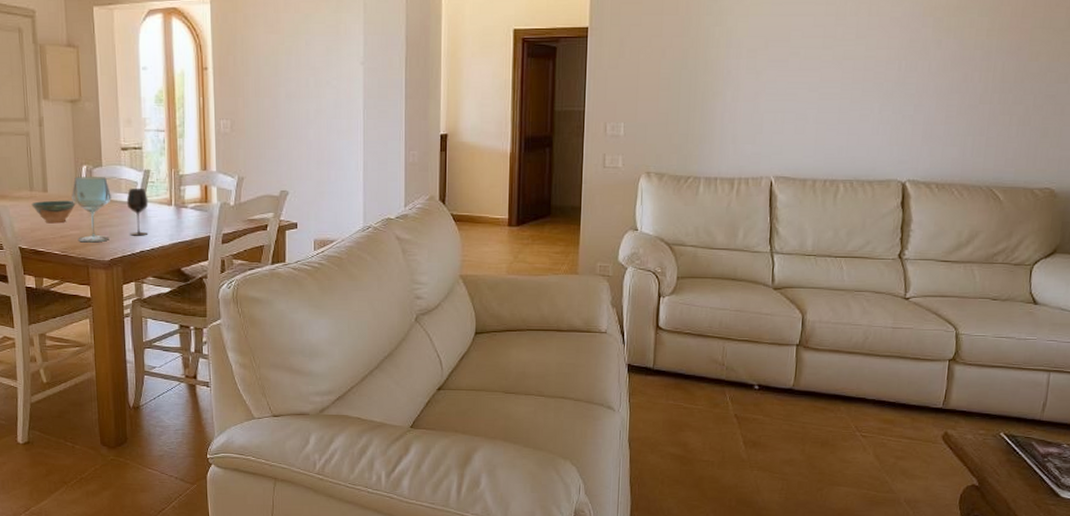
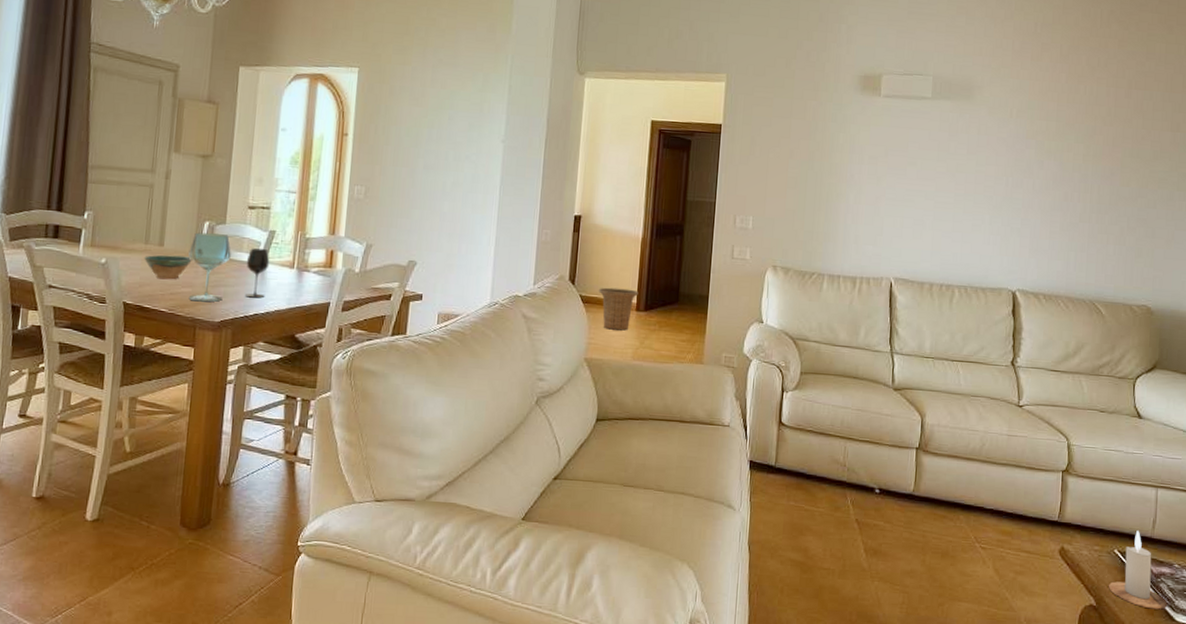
basket: none [469,204,510,246] -> present [598,287,639,331]
candle: none [991,414,1054,487] -> present [1108,531,1168,610]

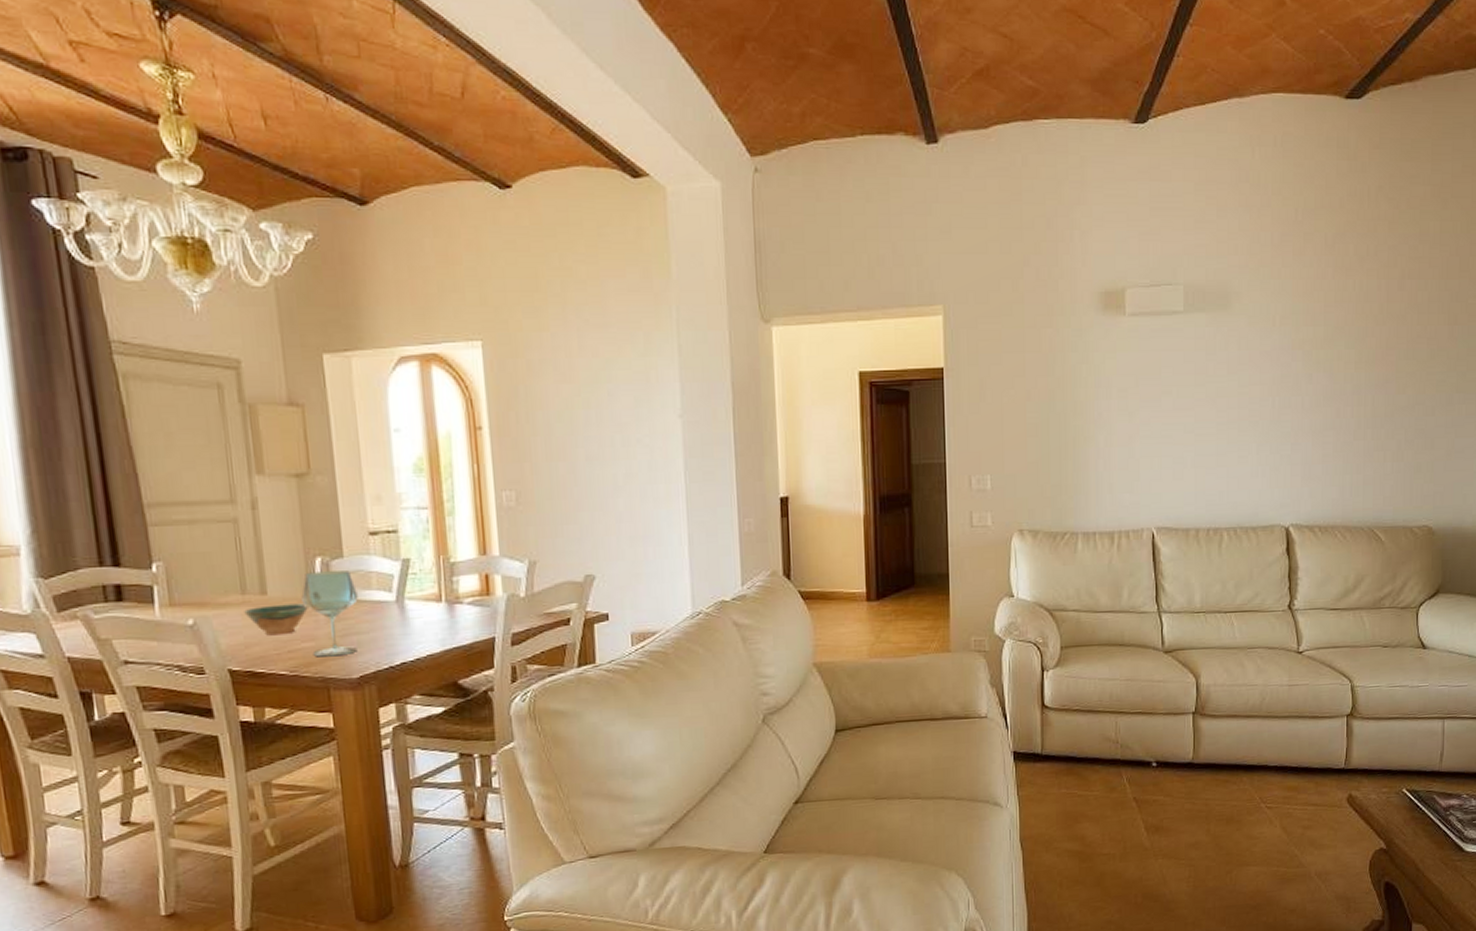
wine glass: present [245,248,270,298] -> none [379,583,411,644]
basket: present [598,287,639,331] -> none [819,577,867,627]
candle: present [1108,531,1168,610] -> none [1397,766,1457,844]

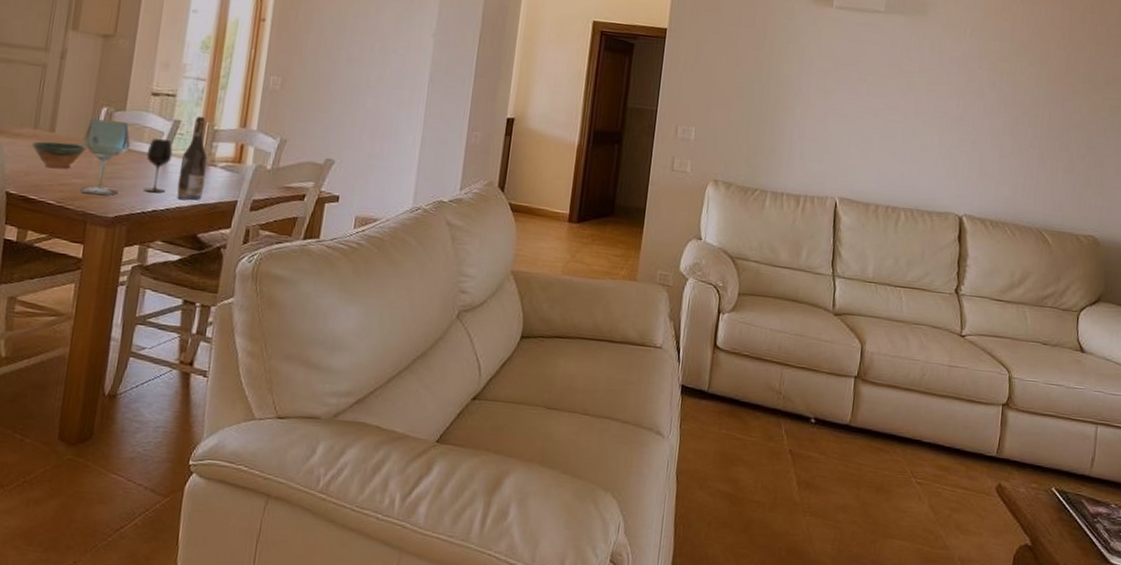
wine glass: none [379,583,411,644] -> present [144,138,173,193]
wine bottle: none [421,549,455,647] -> present [177,115,208,201]

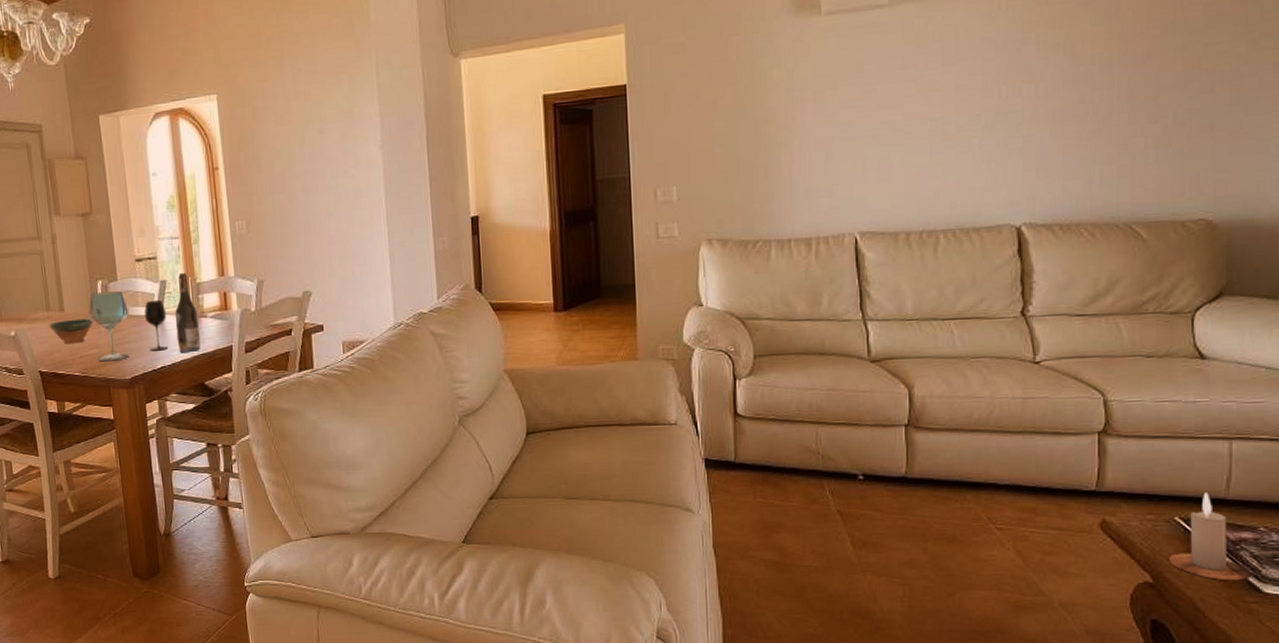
candle: none [1044,469,1103,551] -> present [1168,493,1251,581]

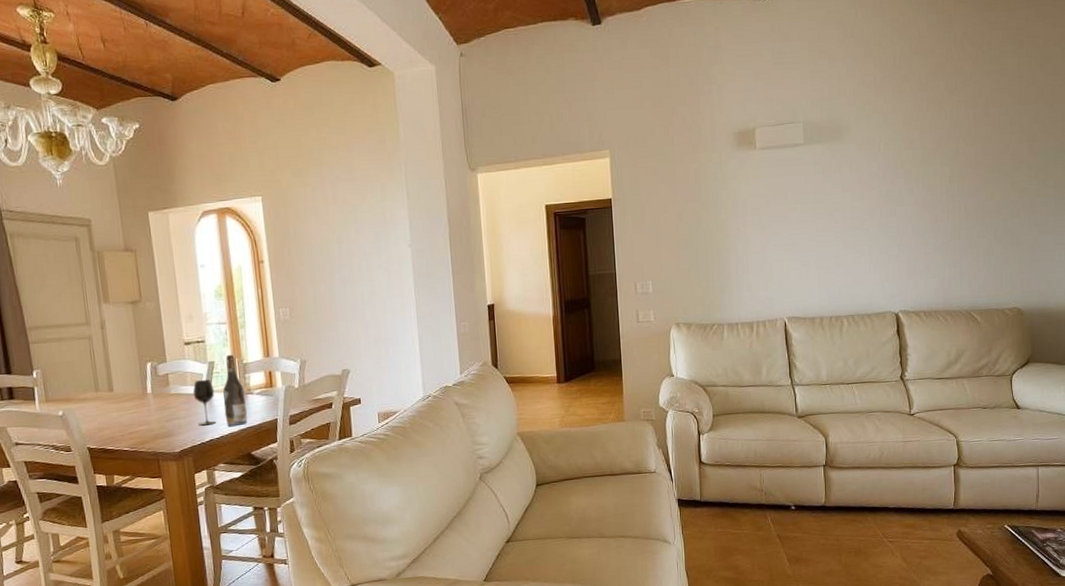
bowl: present [49,318,93,344] -> none [98,397,143,422]
wine glass: present [88,291,129,362] -> none [137,372,178,437]
candle: present [1168,493,1251,581] -> none [1001,506,1054,570]

